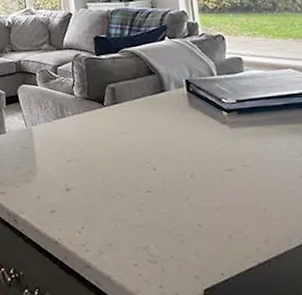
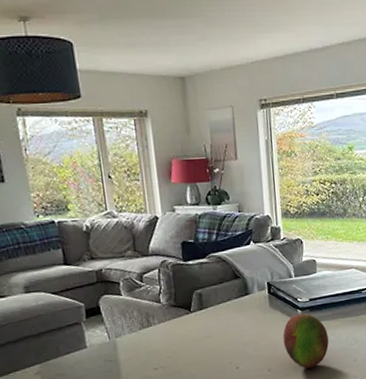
fruit: none [206,116,265,180] -> present [283,313,329,369]

